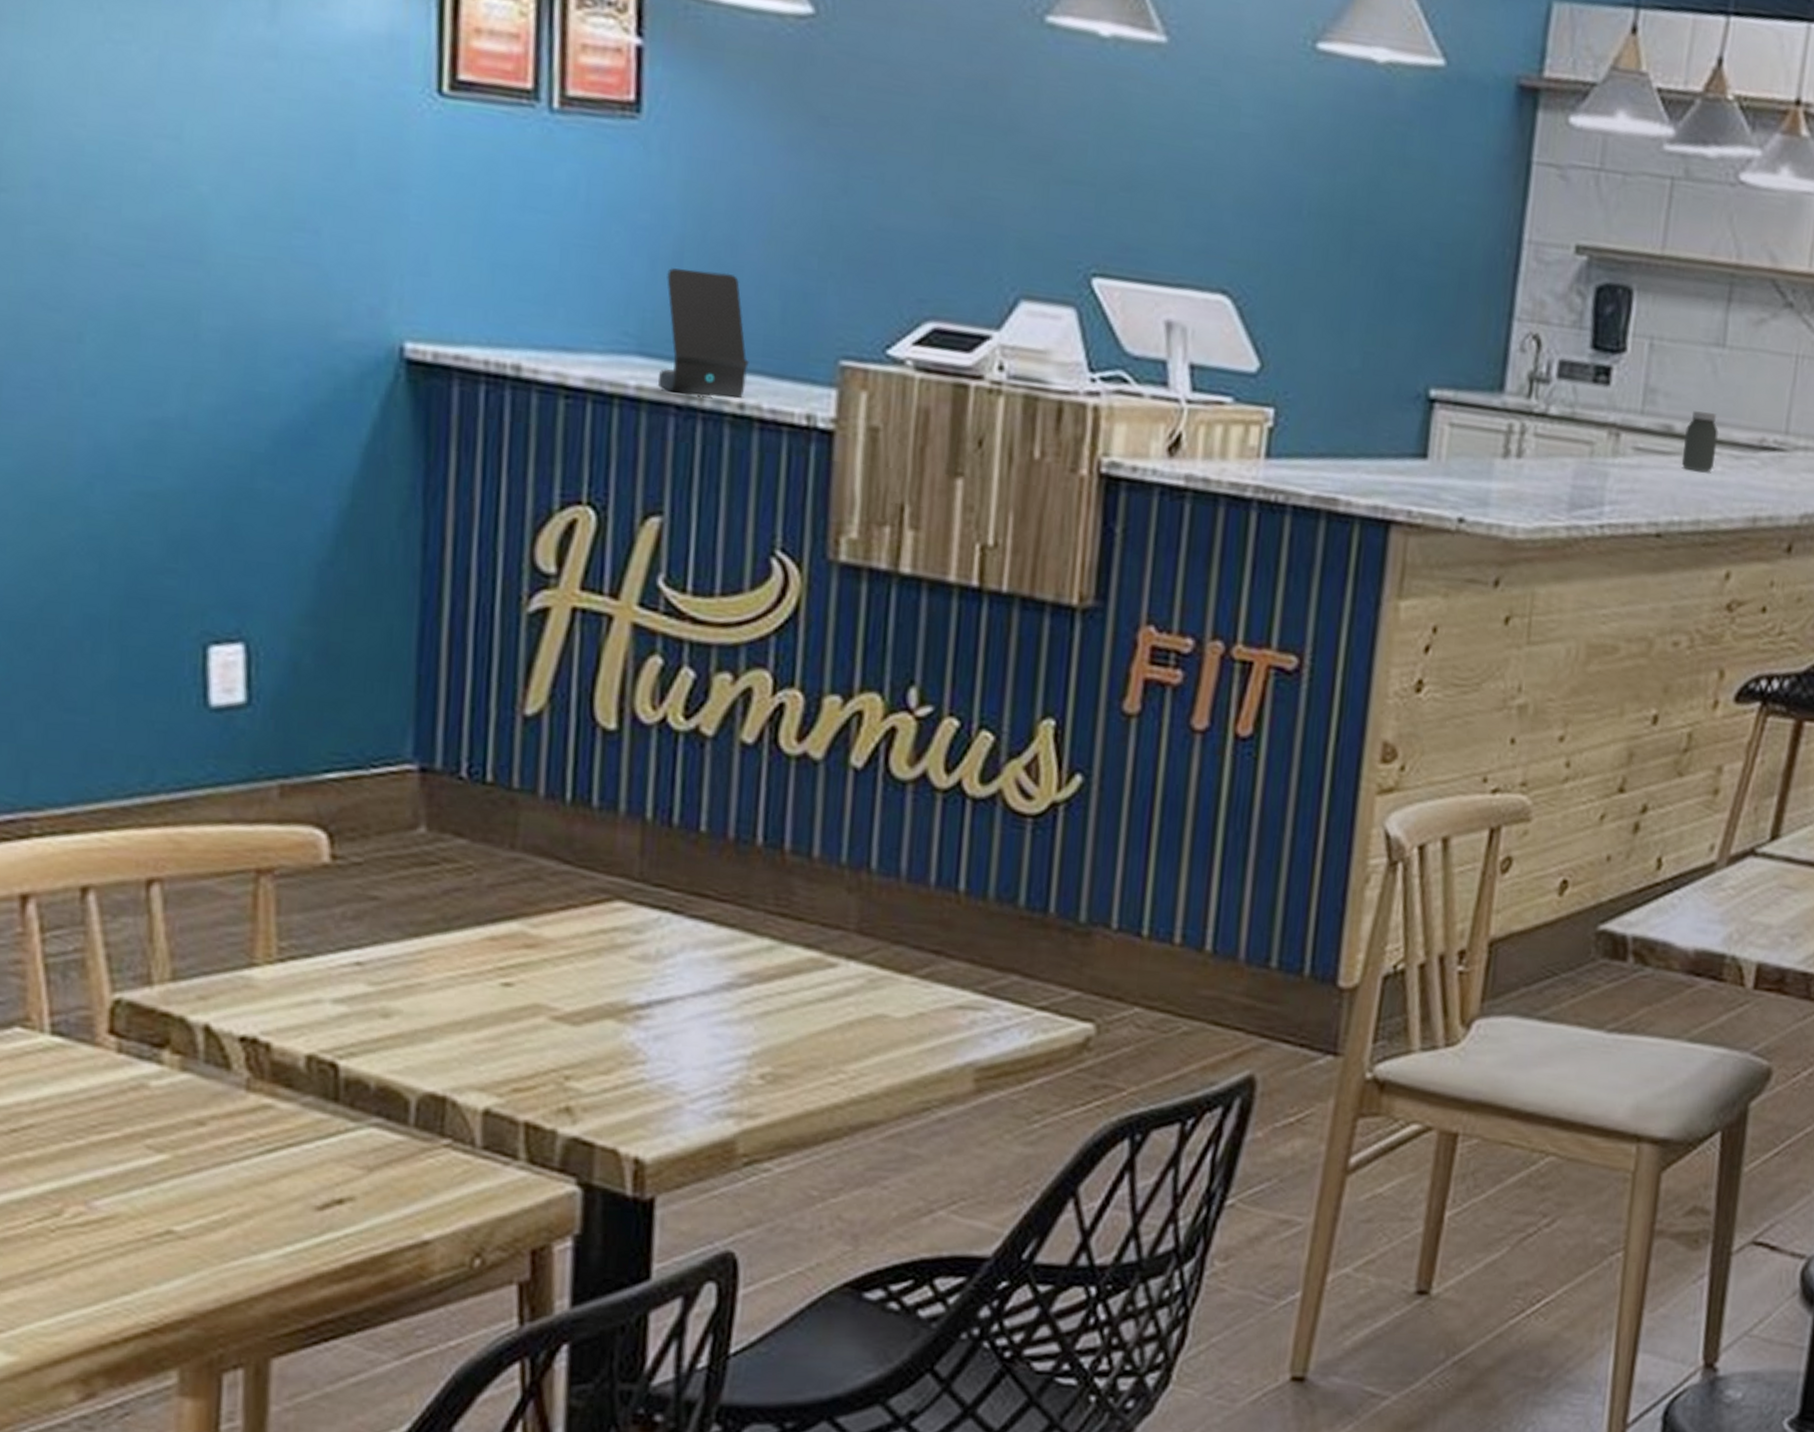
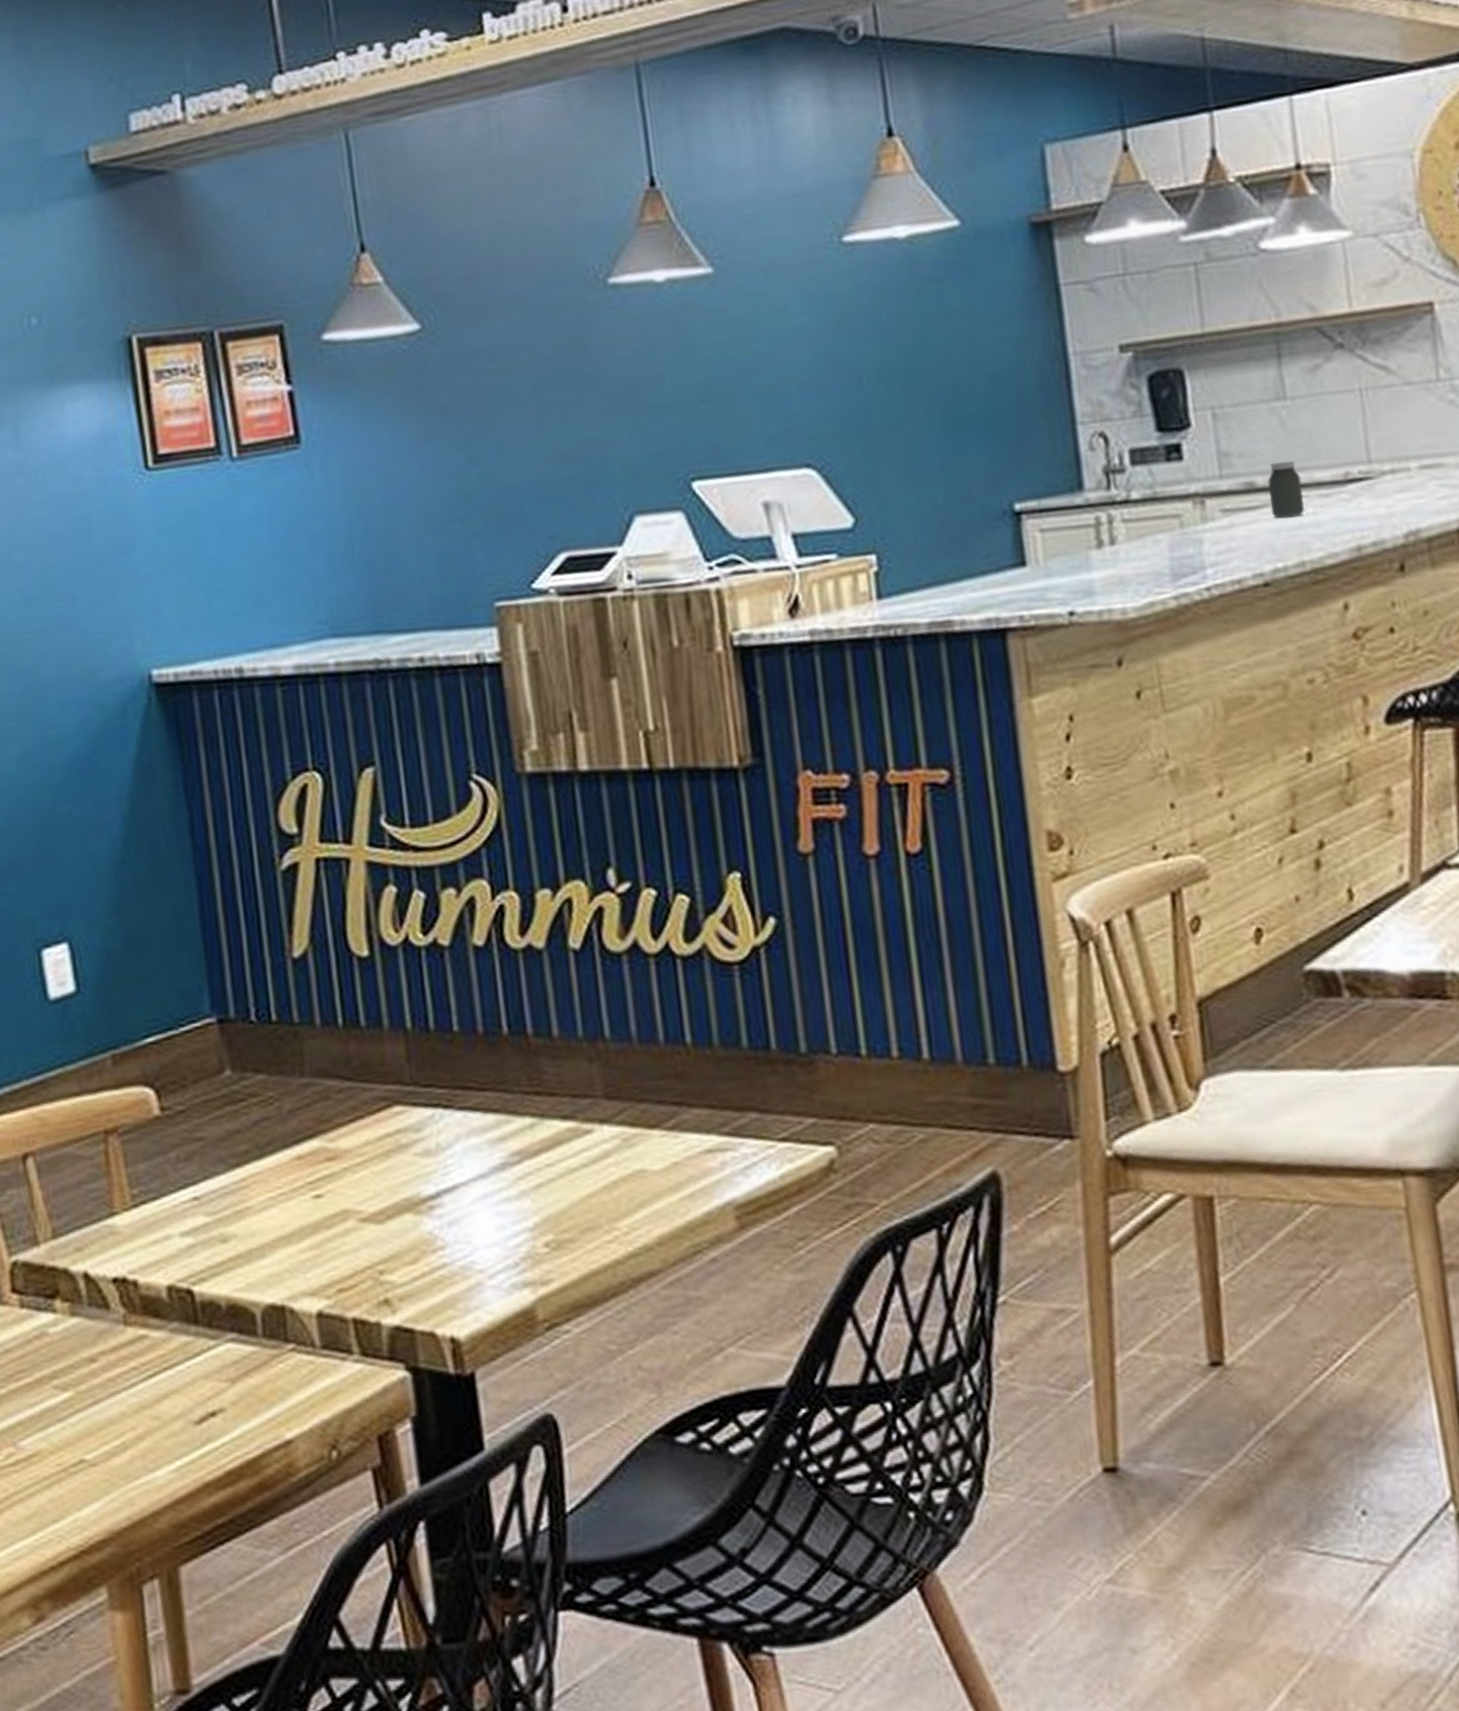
tablet stand: present [657,268,749,398] -> none [343,553,422,662]

